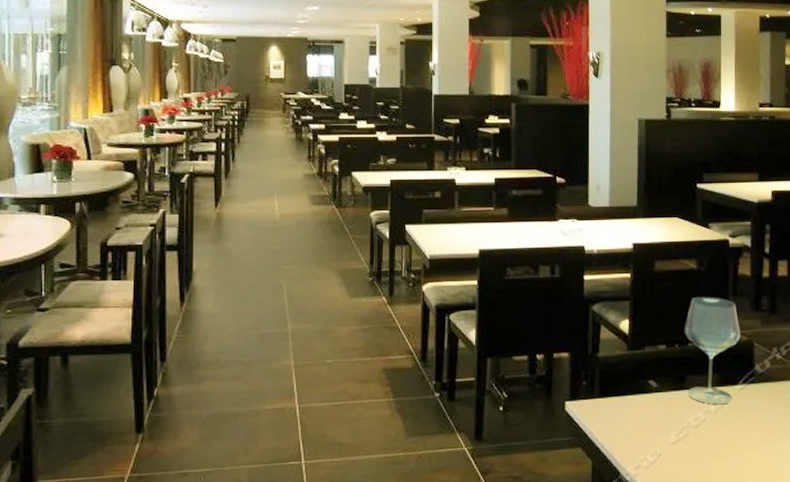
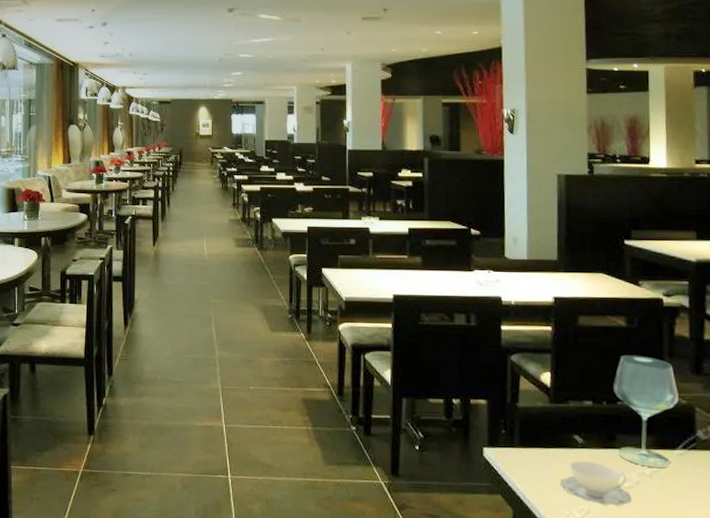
teacup: none [635,404,698,446] -> present [560,461,631,506]

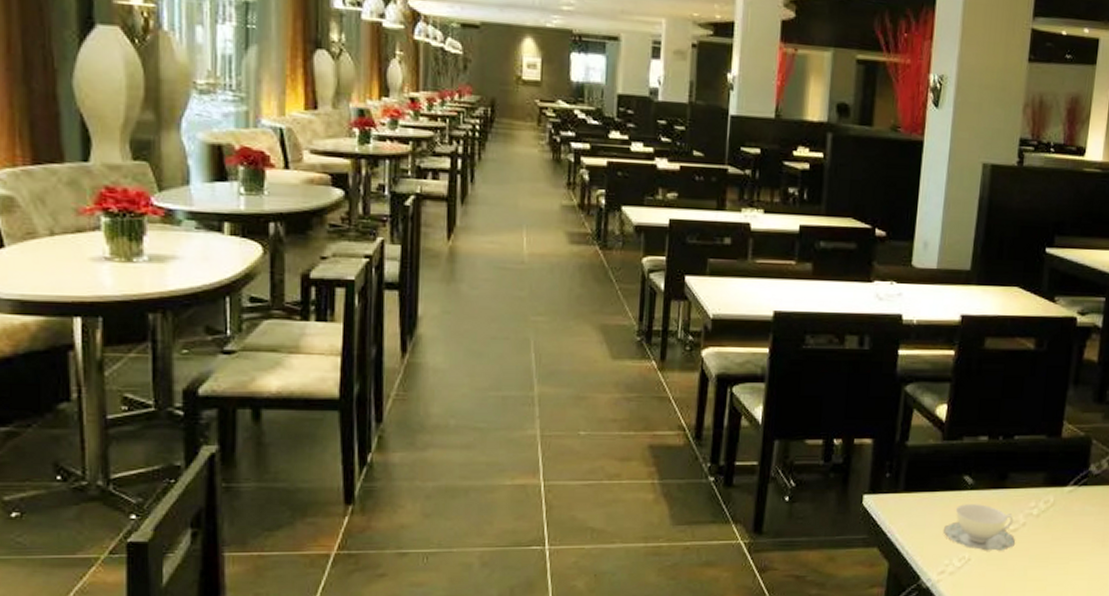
wine glass: present [612,355,679,469] -> none [1008,382,1078,508]

